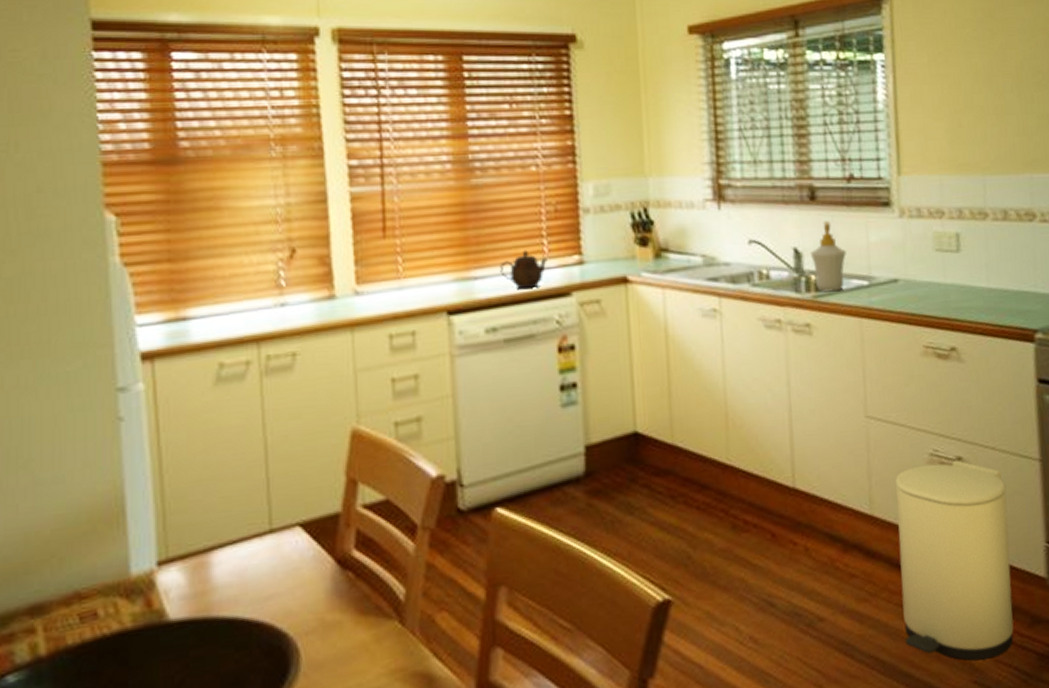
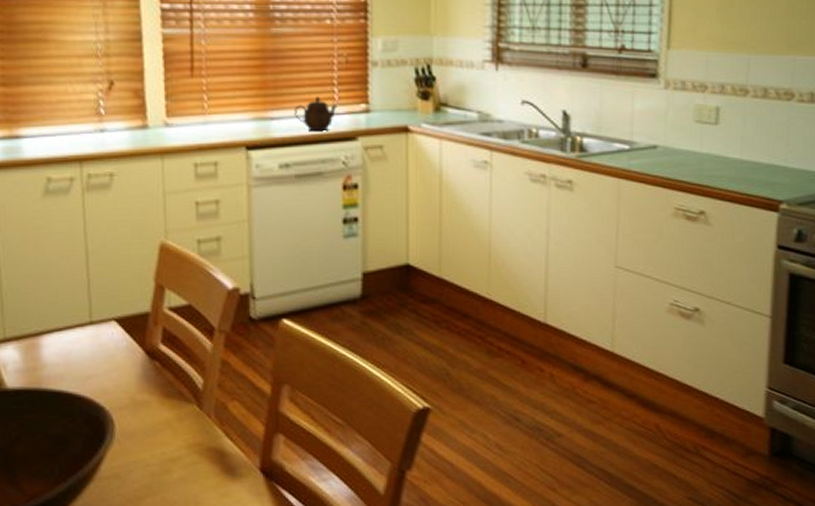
soap bottle: present [809,221,846,294] -> none [577,88,611,154]
pedal bin: present [896,460,1014,661] -> none [632,311,737,481]

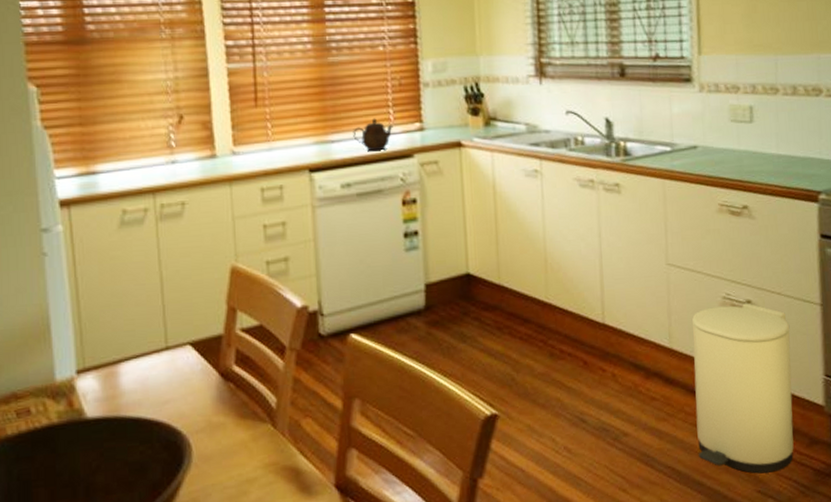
pedal bin: none [632,311,737,481] -> present [692,303,794,474]

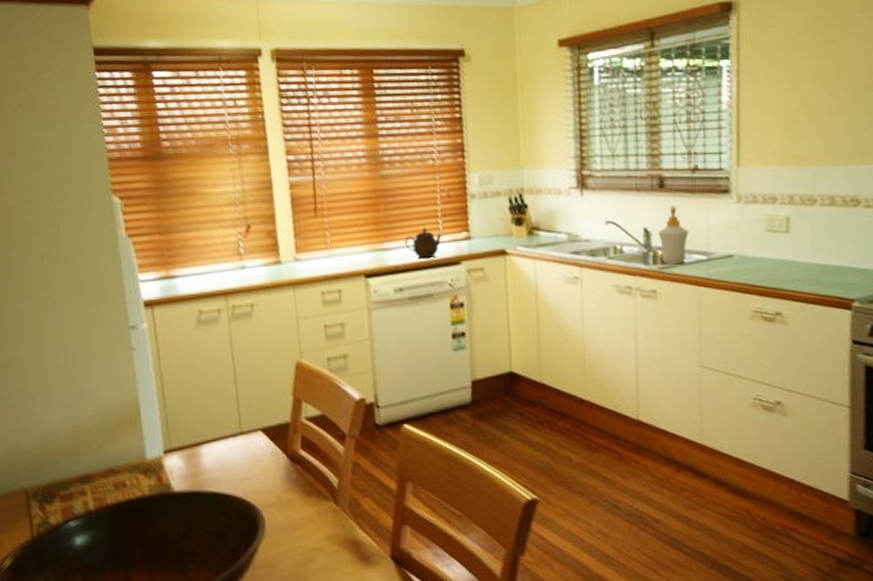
soap bottle: none [619,95,652,158] -> present [657,205,689,266]
pedal bin: present [692,303,794,474] -> none [723,404,818,560]

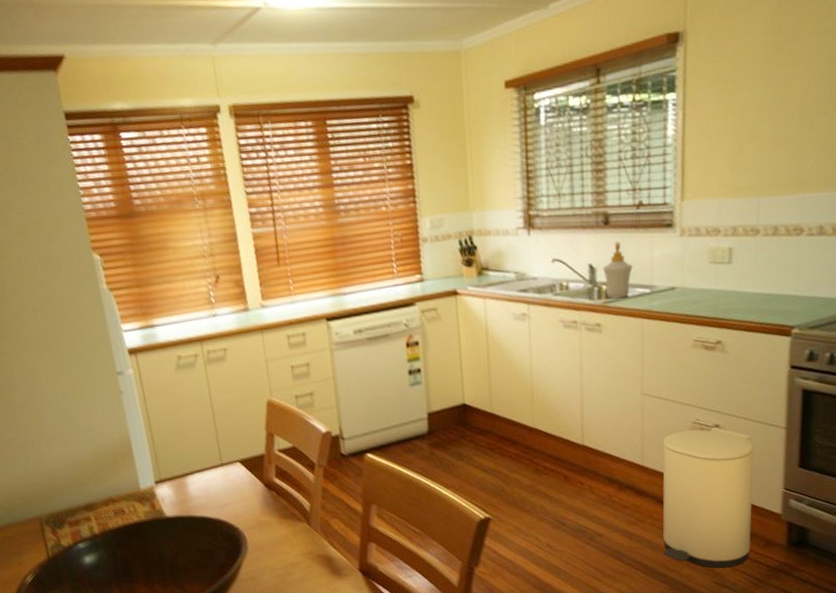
teapot: present [405,228,442,258] -> none [362,272,397,301]
pedal bin: none [723,404,818,560] -> present [663,427,754,568]

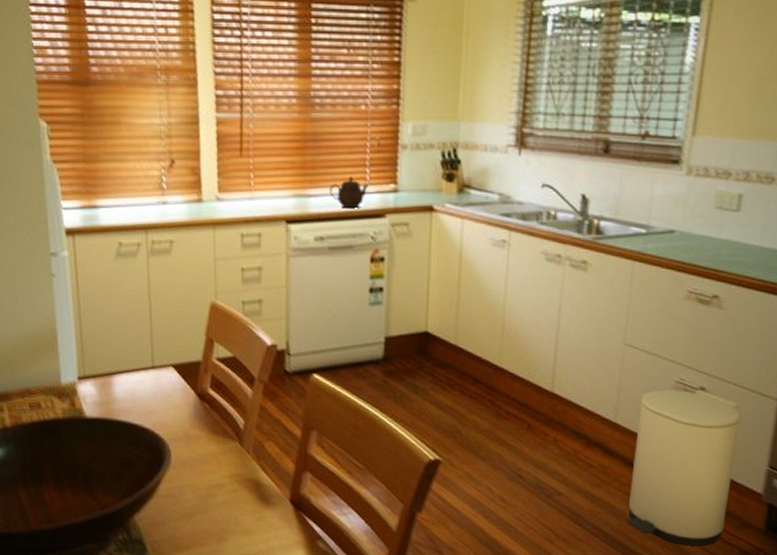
teapot: none [362,272,397,301] -> present [329,176,368,208]
soap bottle: present [602,241,633,300] -> none [596,173,630,237]

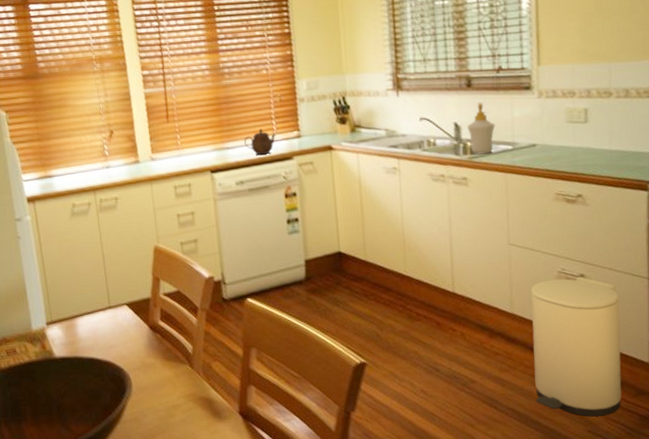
soap bottle: none [596,173,630,237] -> present [466,102,495,156]

